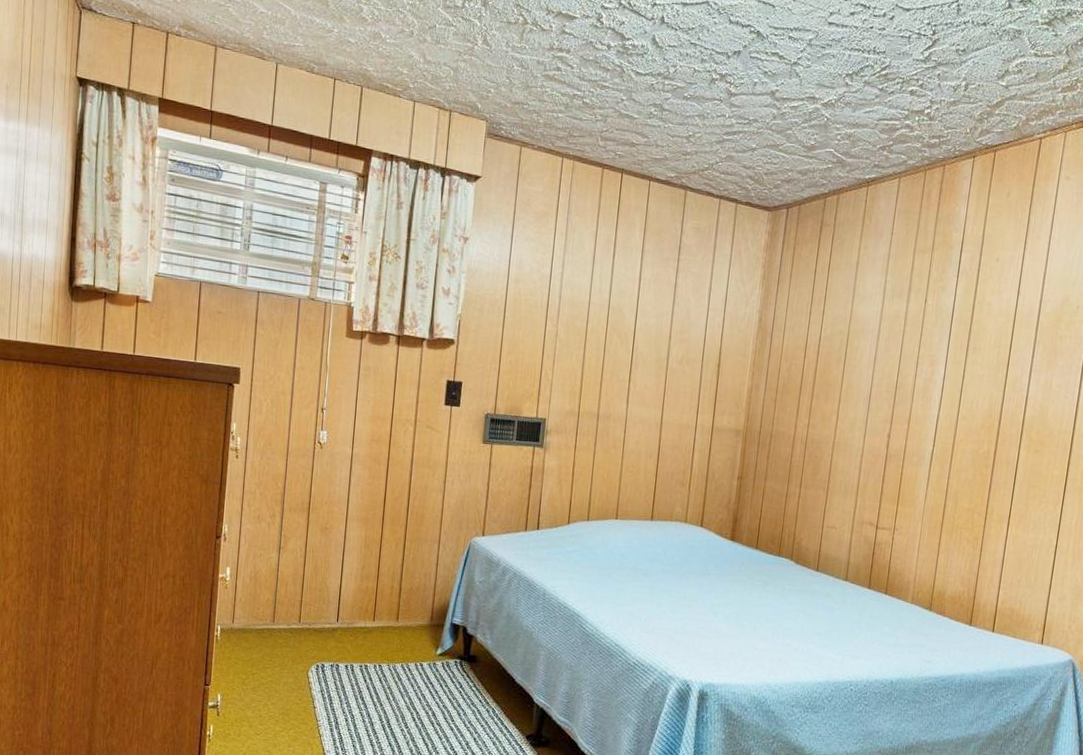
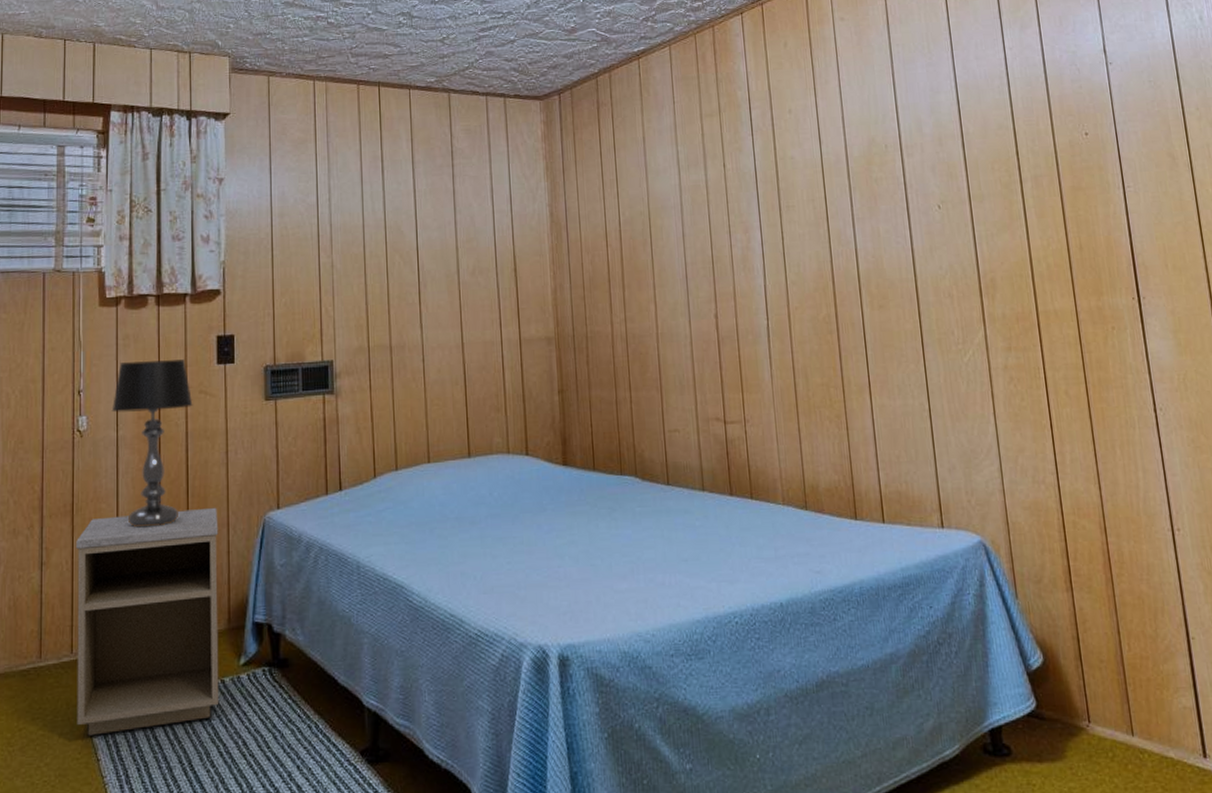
nightstand: none [299,518,431,691] -> present [76,507,219,736]
table lamp: none [349,390,420,534] -> present [111,359,193,528]

